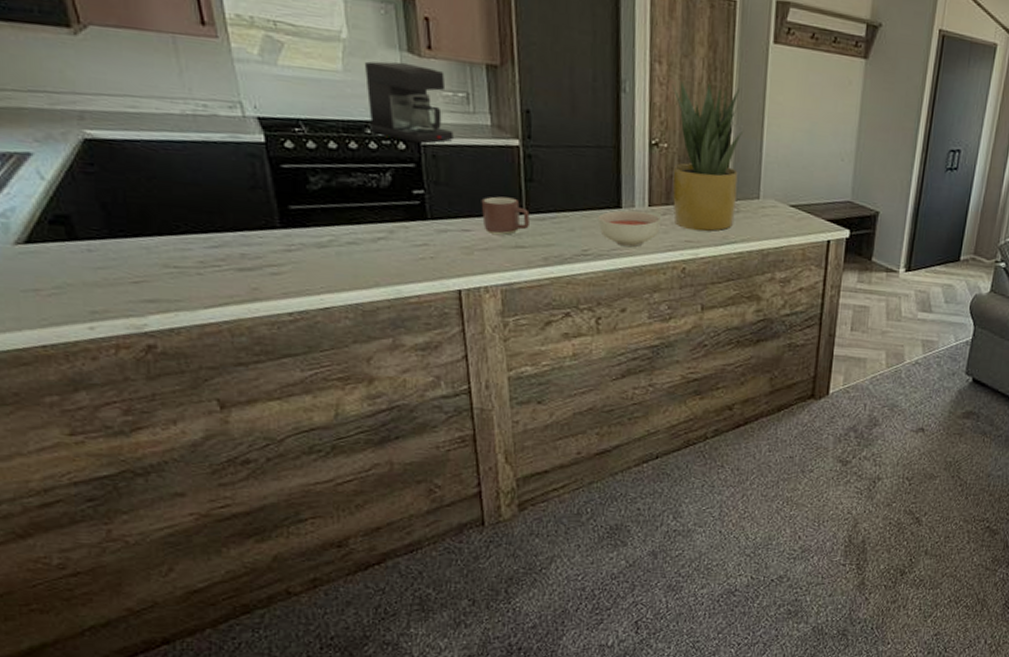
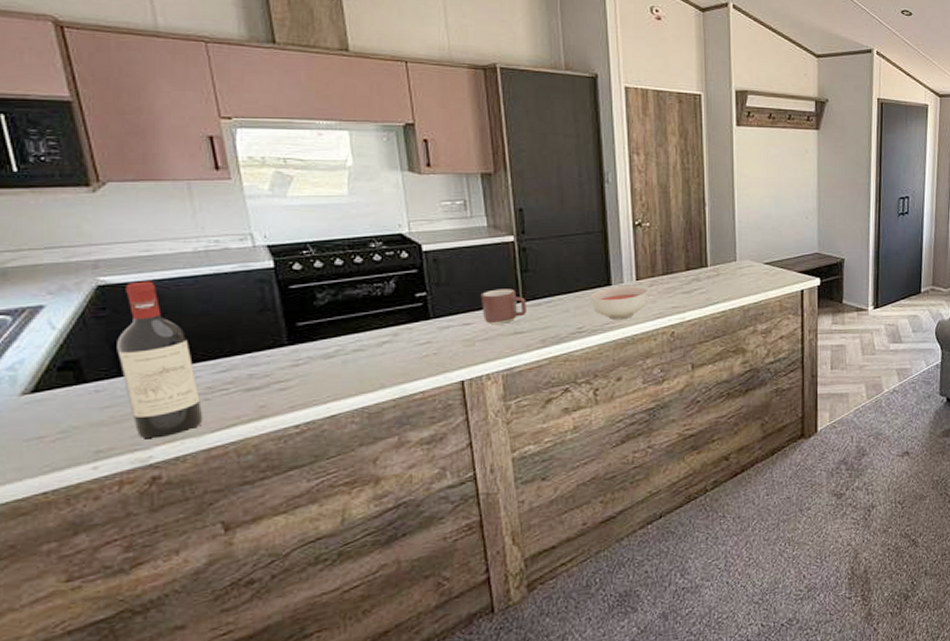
wine bottle: none [107,139,196,308] -> present [117,281,203,440]
coffee maker: present [364,61,454,144] -> none [368,180,453,251]
planter: present [672,82,744,231] -> none [650,167,717,296]

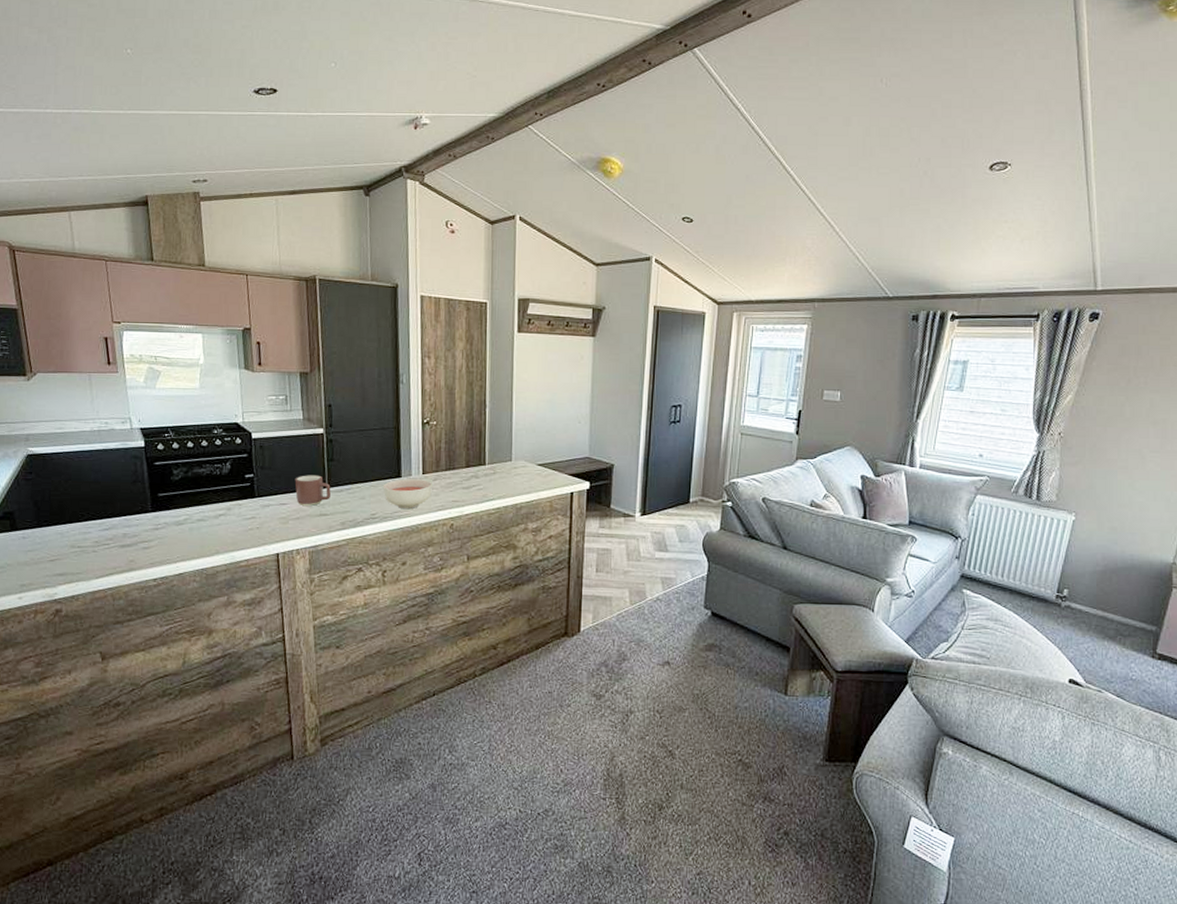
wine bottle: present [117,281,203,440] -> none [37,452,92,580]

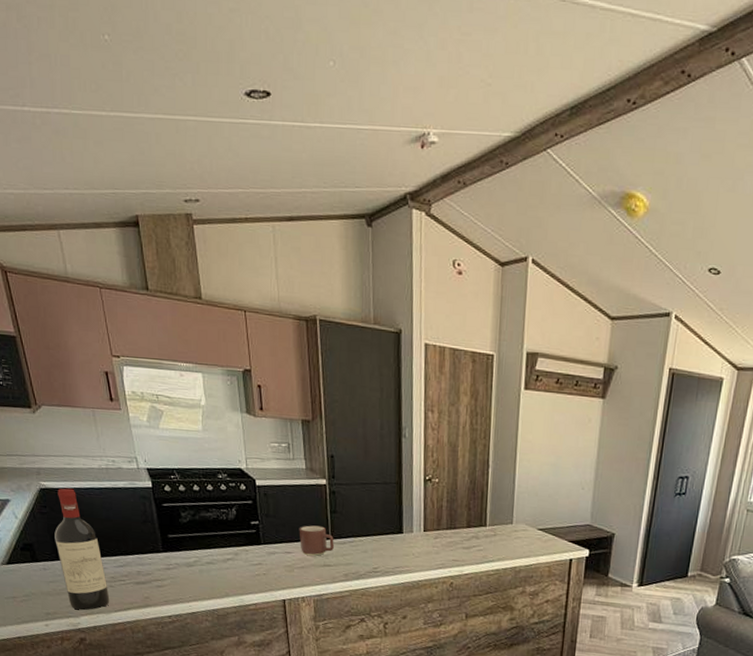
wine bottle: none [37,452,92,580] -> present [54,488,110,611]
bowl: present [382,479,432,510] -> none [384,535,433,566]

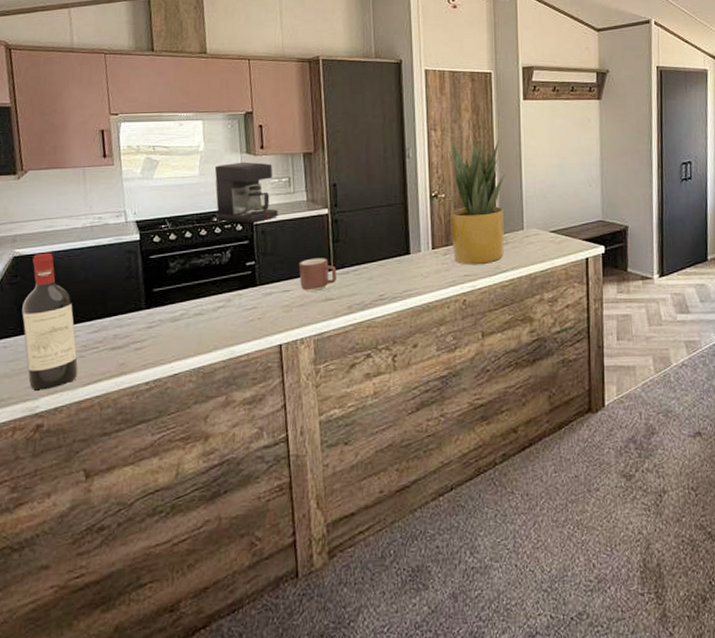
coffee maker: none [216,421,279,485] -> present [214,161,278,224]
planter: none [442,426,500,552] -> present [445,140,506,264]

